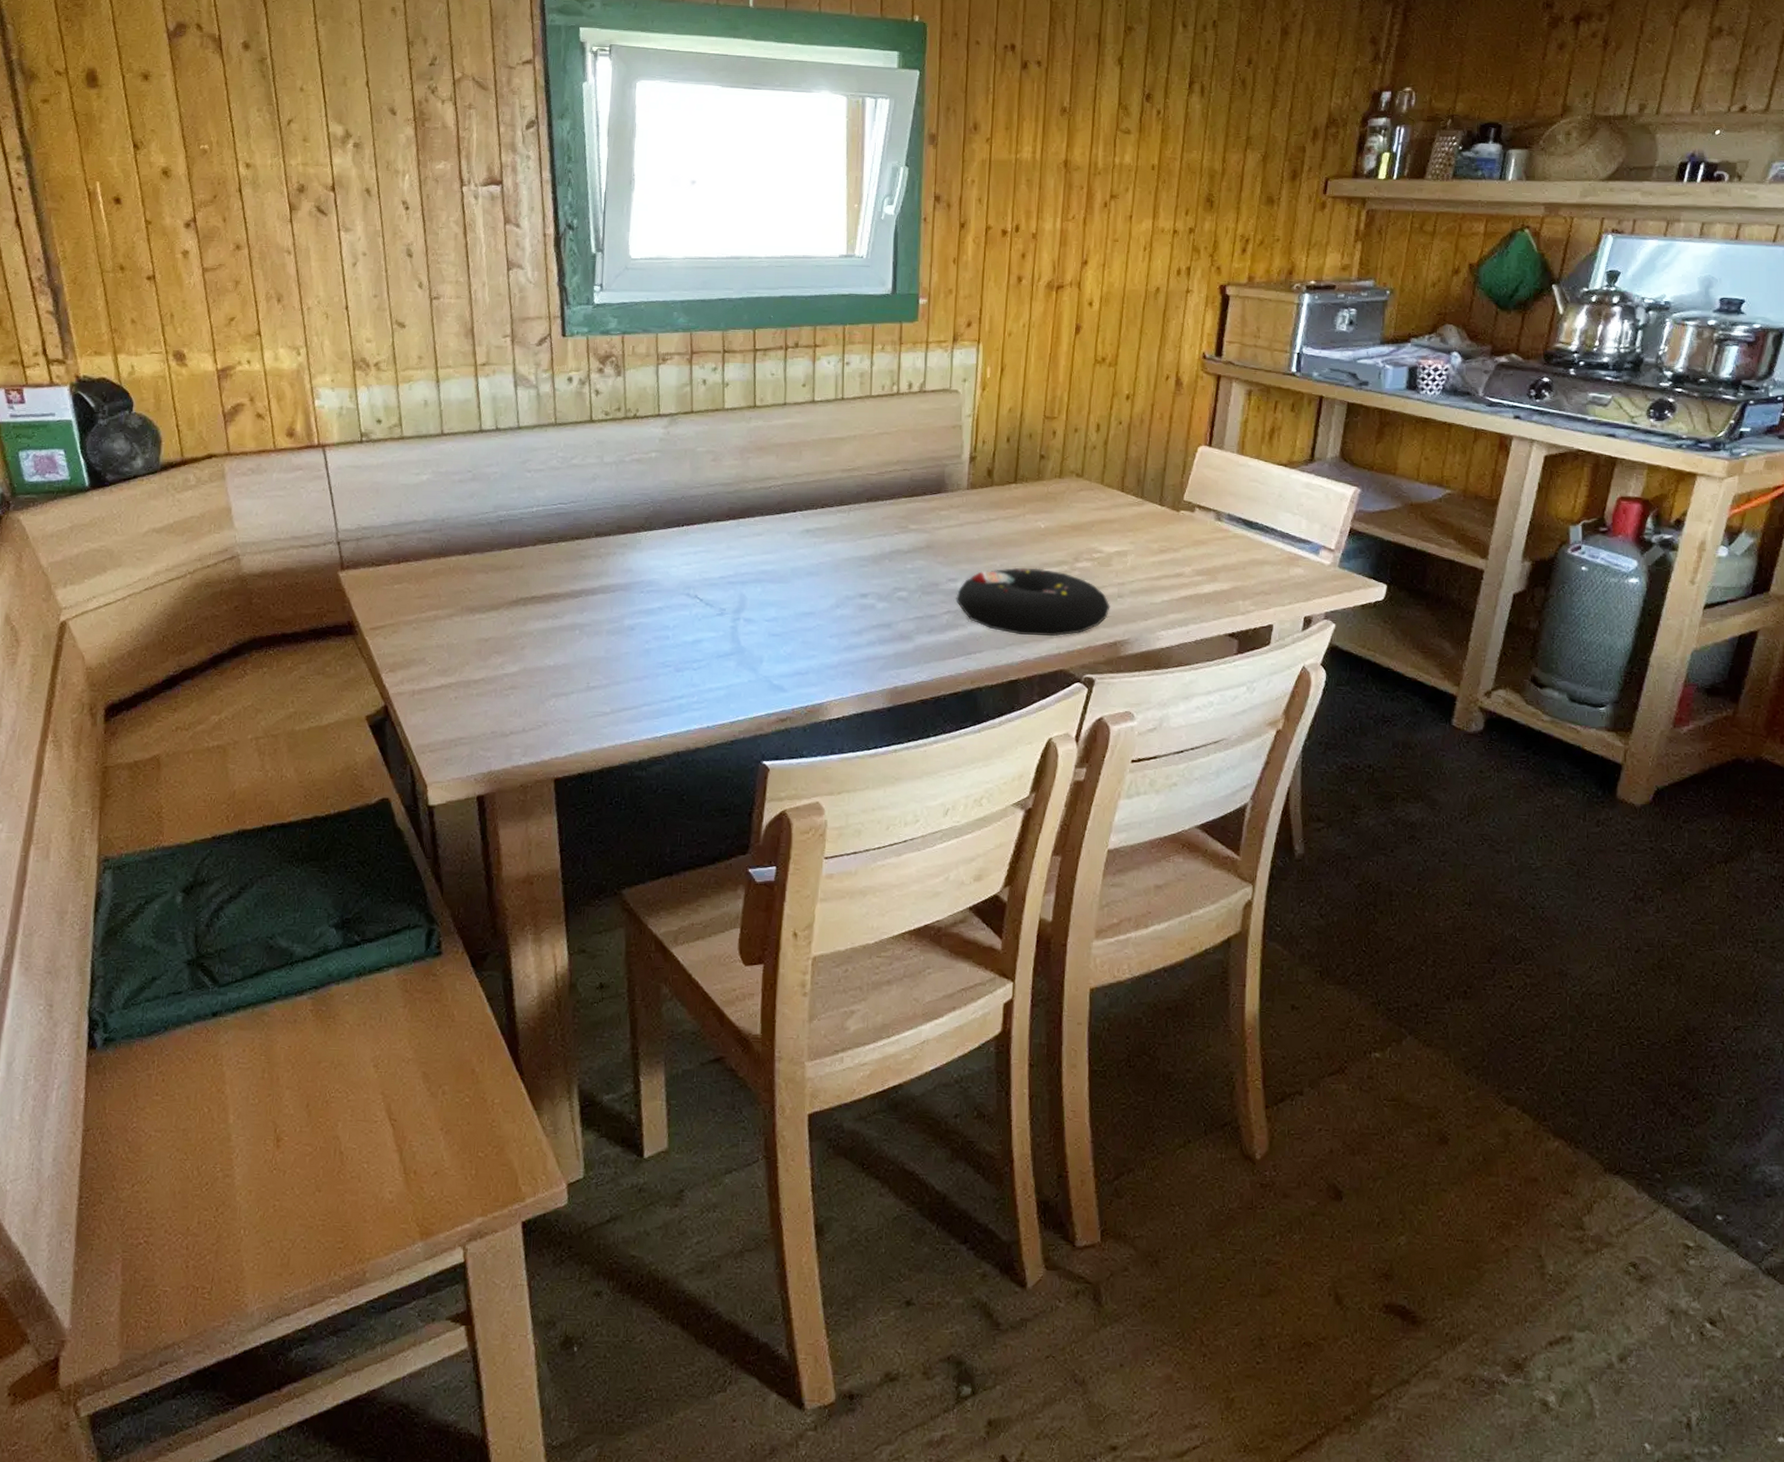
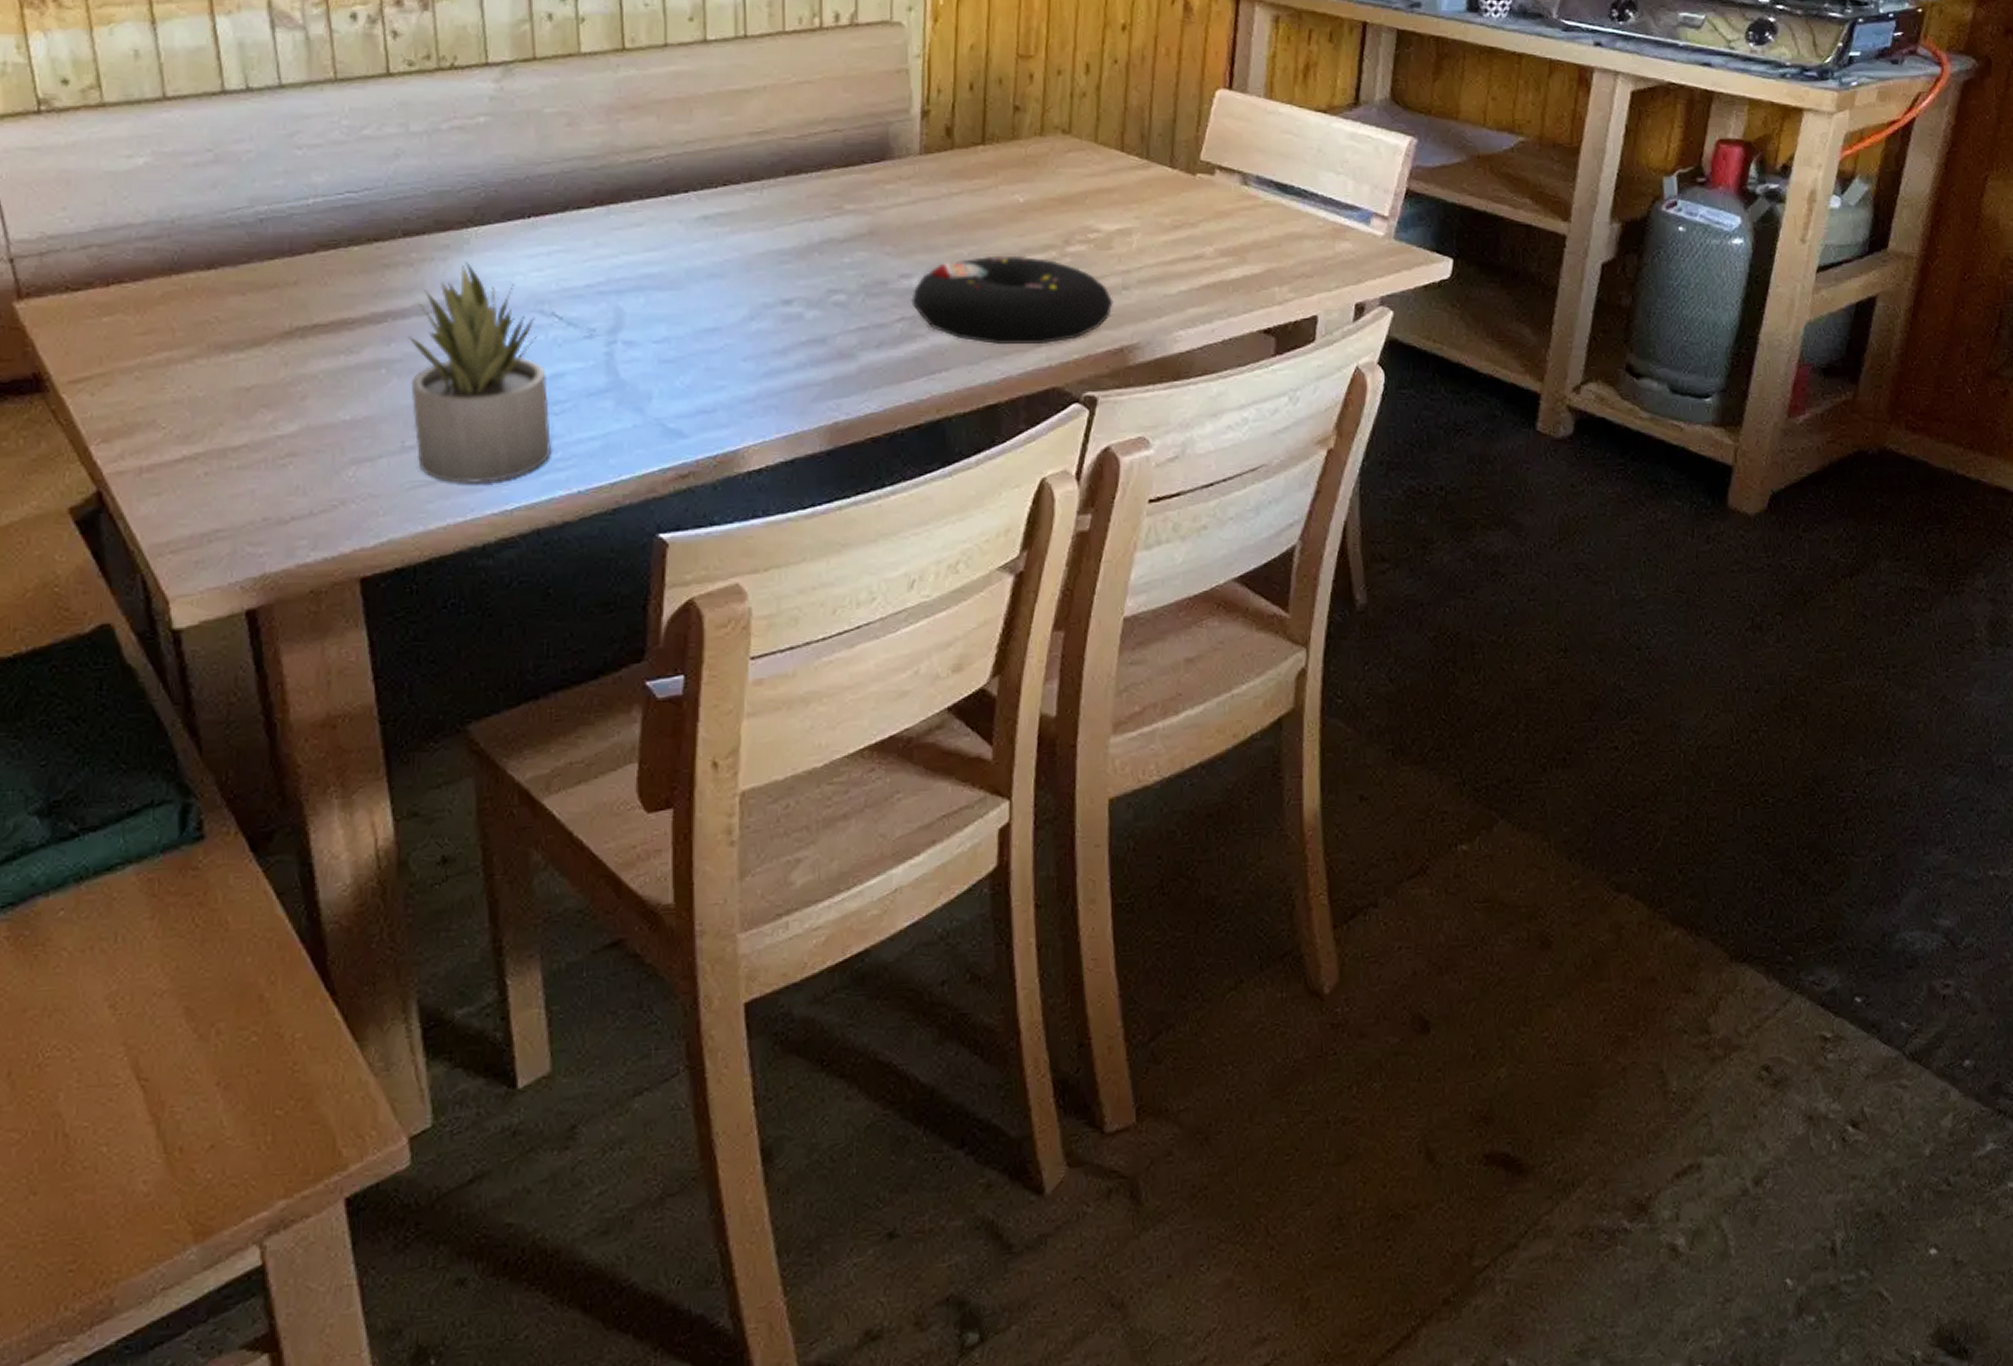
succulent plant: none [595,556,691,716] -> present [408,261,551,483]

